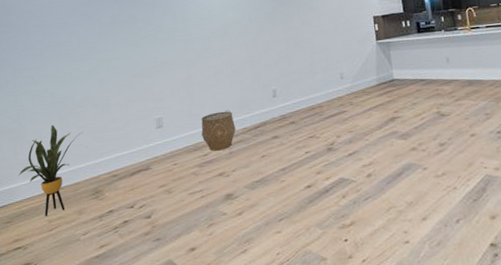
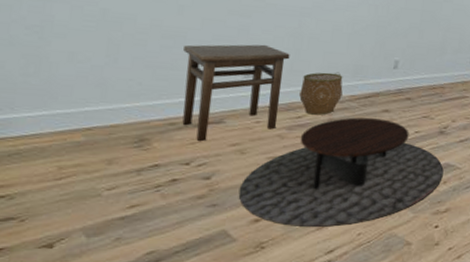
house plant: present [19,124,83,217] -> none [24,47,140,161]
side table: none [110,97,190,188] -> present [182,44,290,142]
coffee table: none [173,145,341,252] -> present [238,117,444,227]

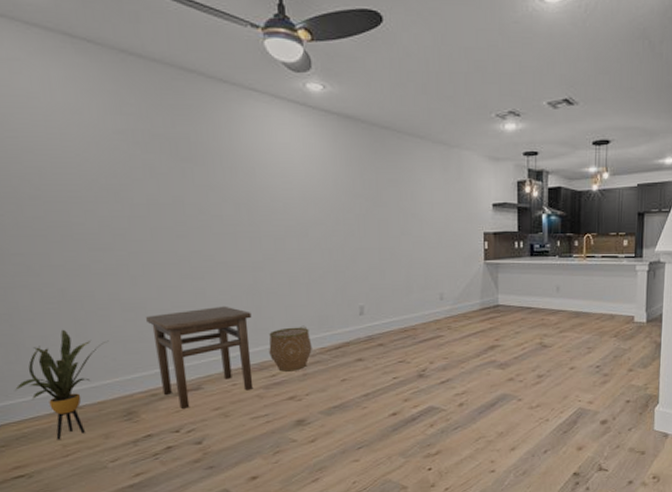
house plant: none [24,47,140,161] -> present [15,329,109,440]
coffee table: present [238,117,444,227] -> none [231,368,429,480]

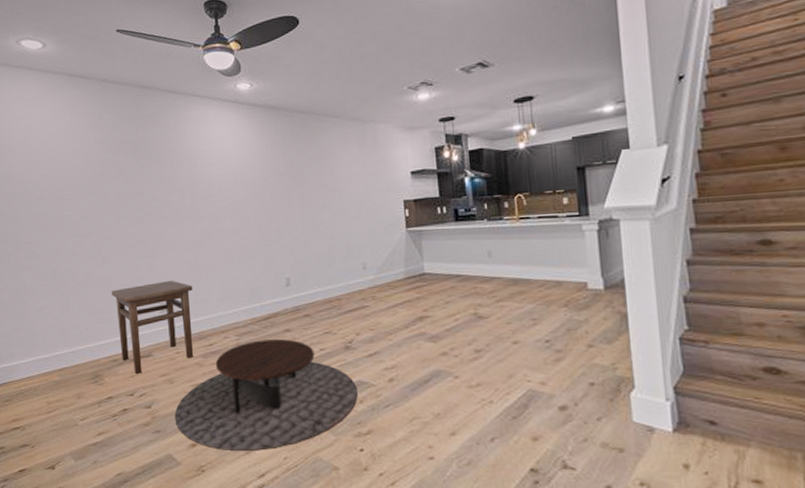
house plant: present [15,329,109,440] -> none [18,302,84,398]
coffee table: none [231,368,429,480] -> present [174,339,358,451]
basket: present [269,325,312,372] -> none [207,297,244,341]

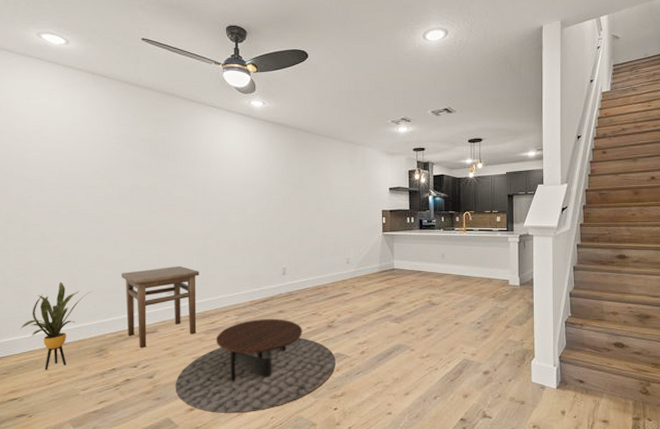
house plant: none [18,302,84,398] -> present [20,281,92,370]

